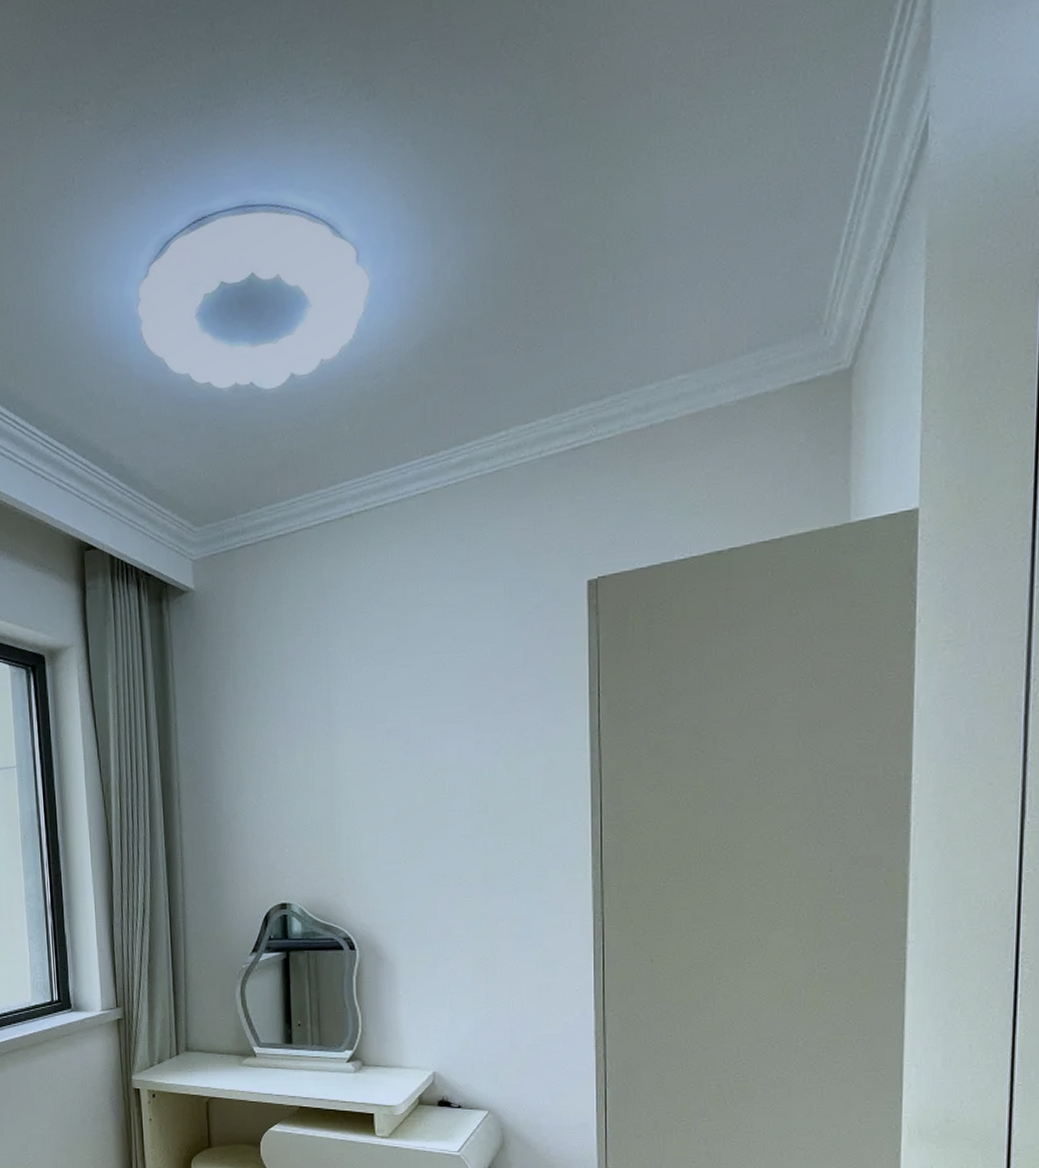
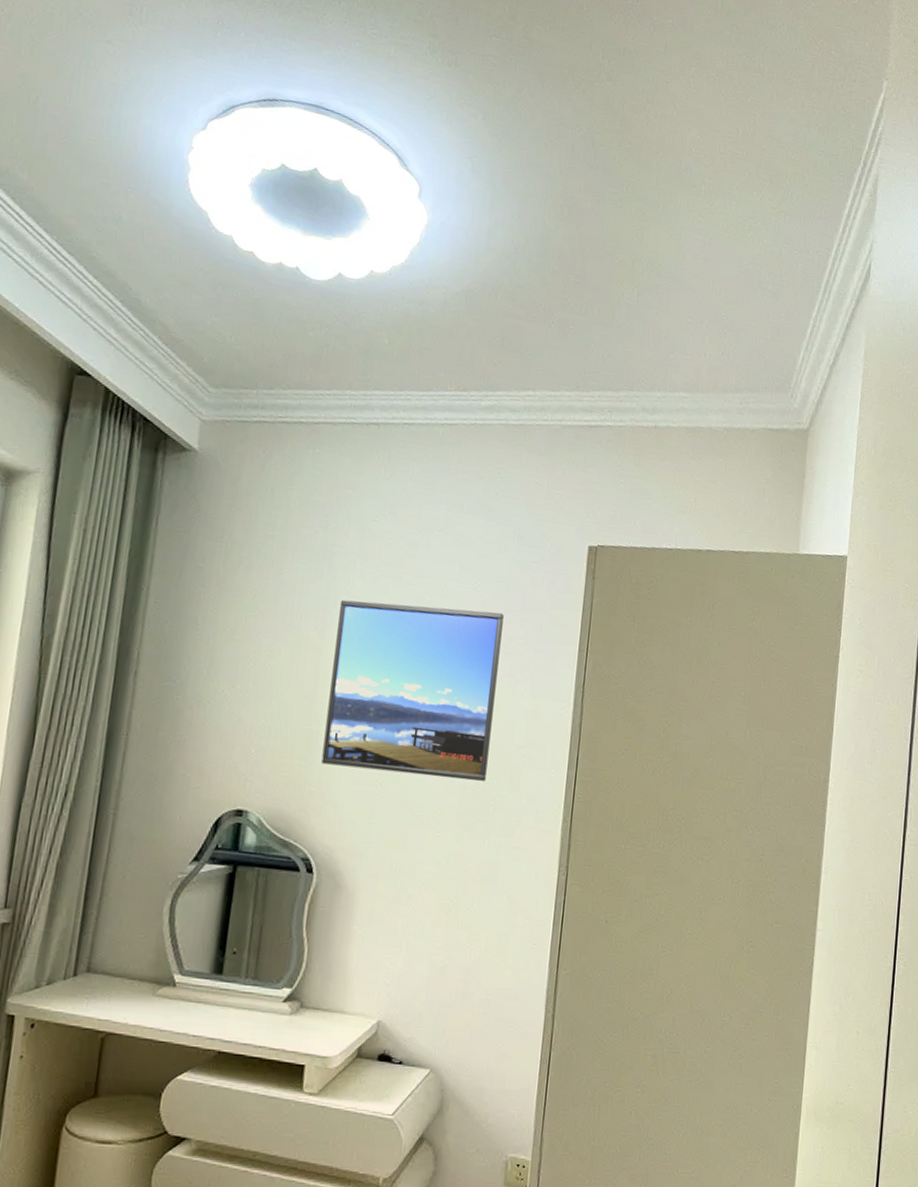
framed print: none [341,673,506,851] -> present [321,599,504,781]

